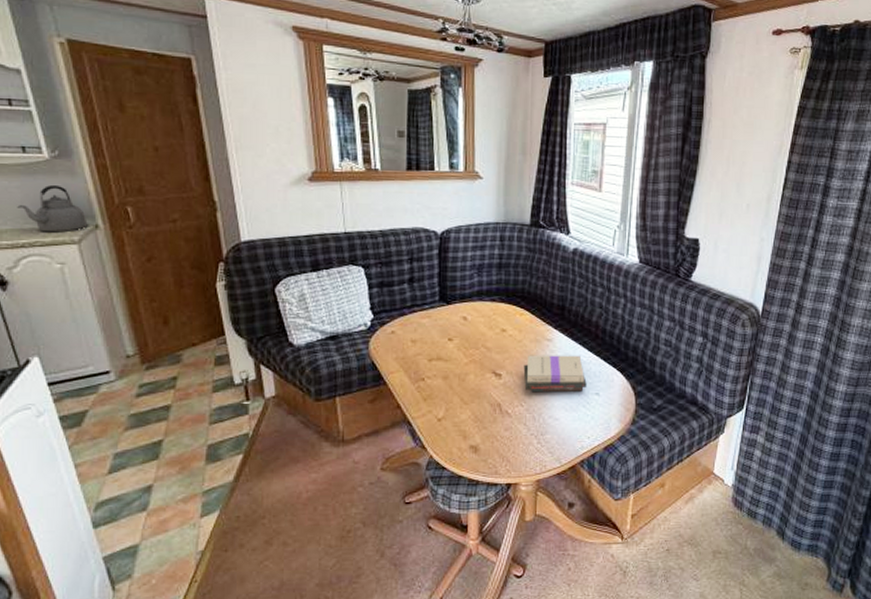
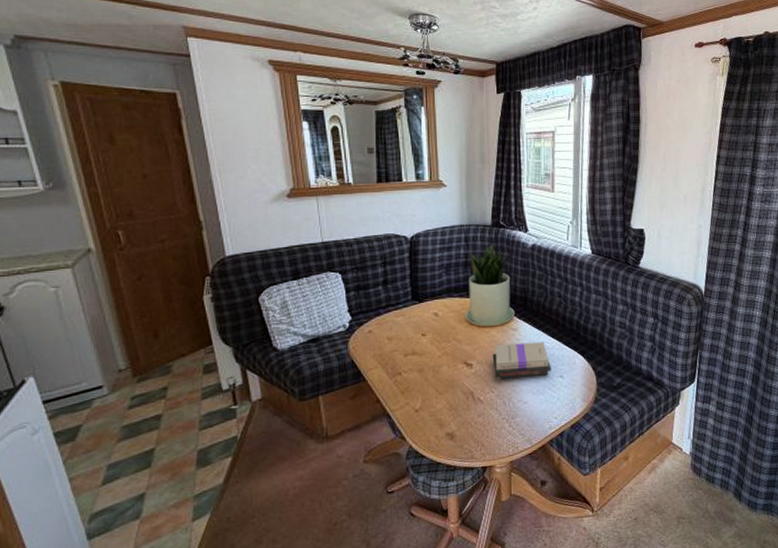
kettle: present [17,185,88,233] -> none [13,215,81,259]
planter: none [496,245,550,336] -> present [464,244,515,328]

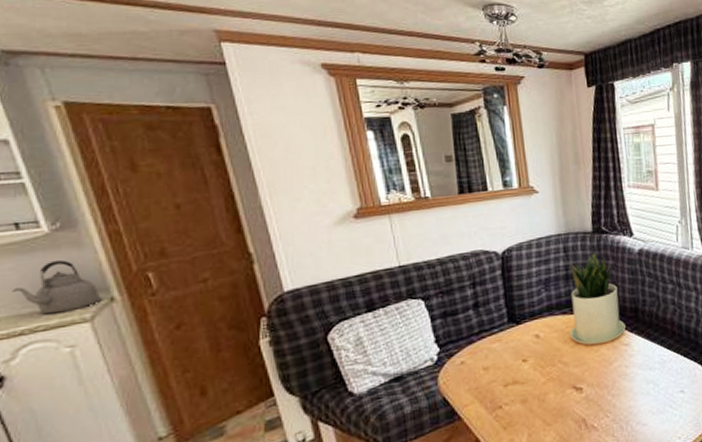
kettle: none [13,215,81,259] -> present [12,260,101,315]
books: present [492,342,551,379] -> none [604,355,671,401]

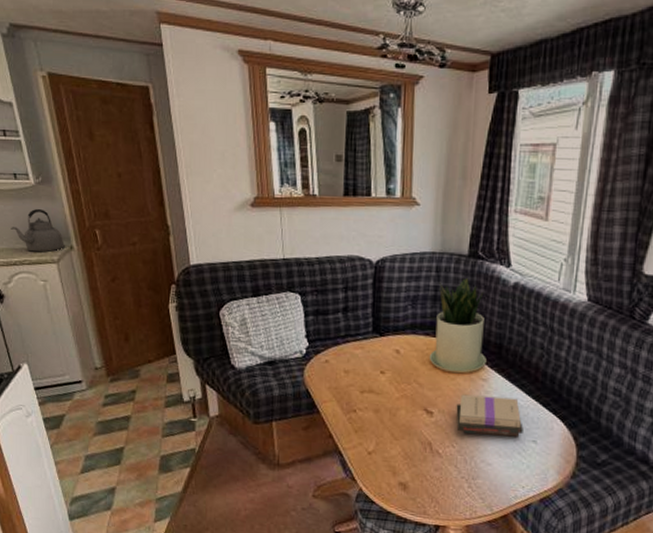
books: none [604,355,671,401] -> present [456,394,523,437]

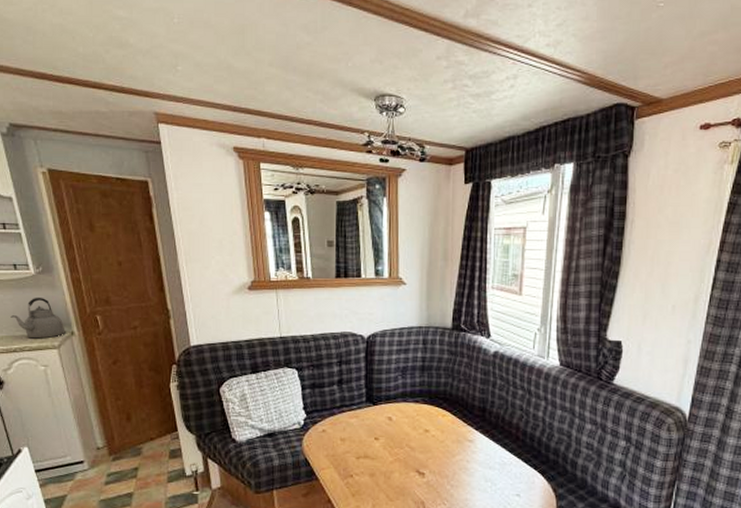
planter: present [429,277,486,374] -> none [419,348,472,437]
books: present [456,394,523,437] -> none [446,455,508,492]

